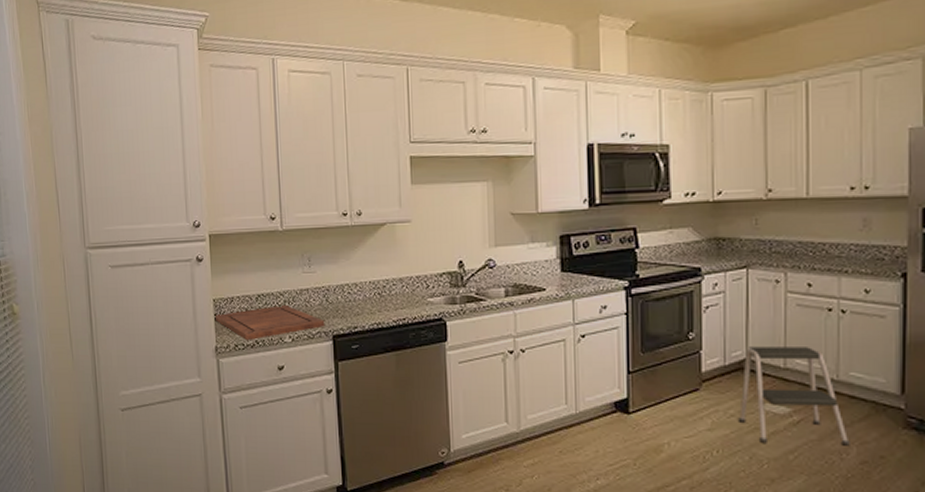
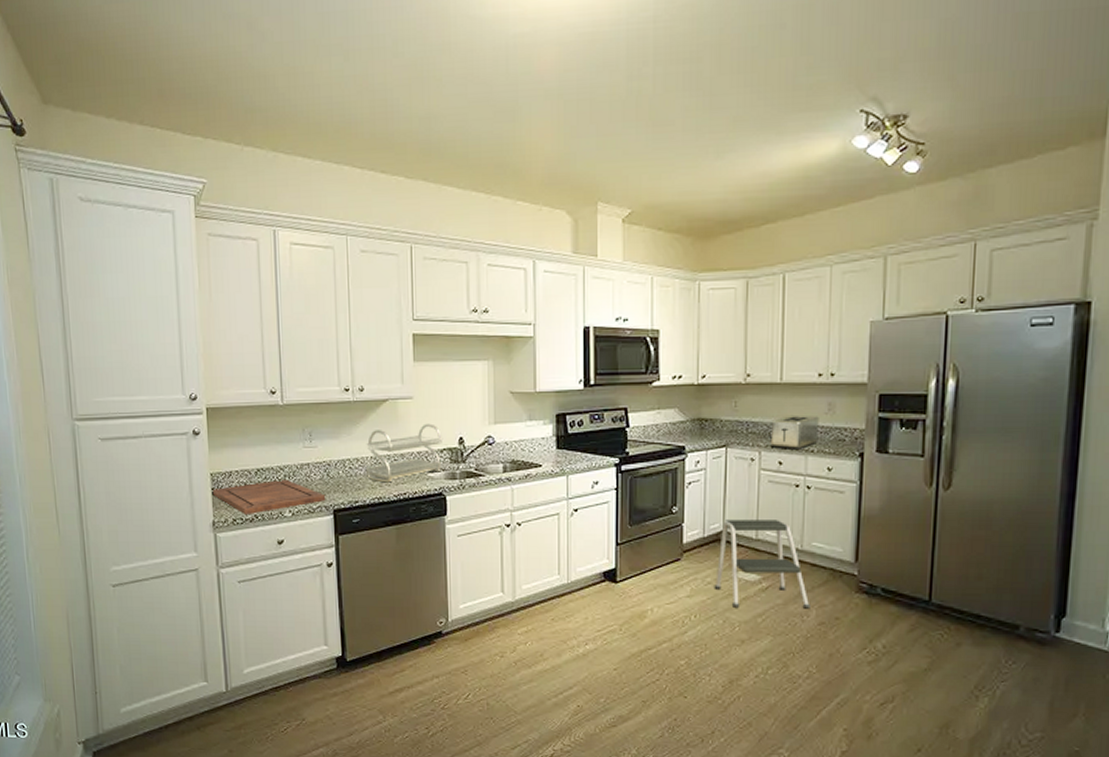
dish rack: none [364,247,443,308] -> present [365,423,443,483]
toaster: none [797,232,853,270] -> present [770,415,819,450]

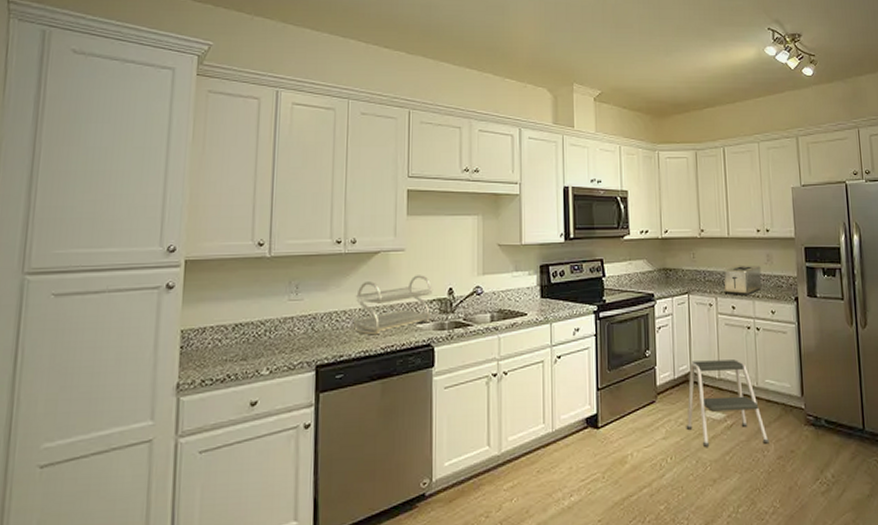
cutting board: present [213,479,326,516] -> none [182,334,309,376]

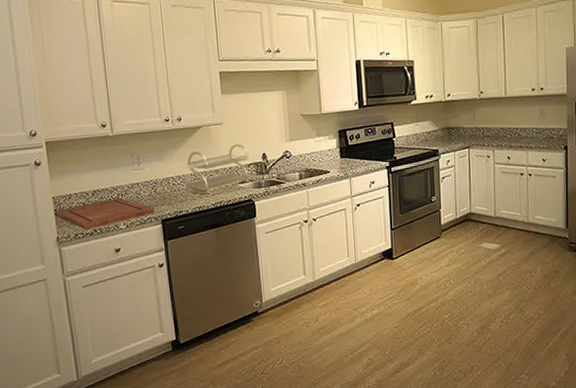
cutting board: none [182,334,309,376] -> present [56,197,155,231]
step stool: present [686,360,769,447] -> none [466,201,537,271]
toaster: present [723,265,762,295] -> none [500,120,535,147]

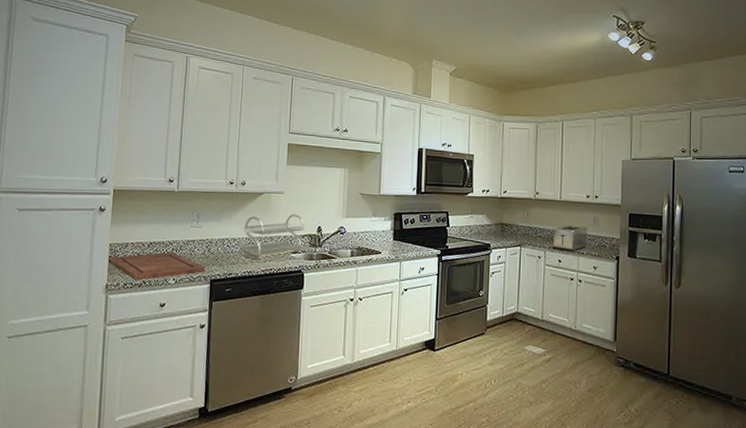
toaster: none [500,120,535,147] -> present [552,225,587,251]

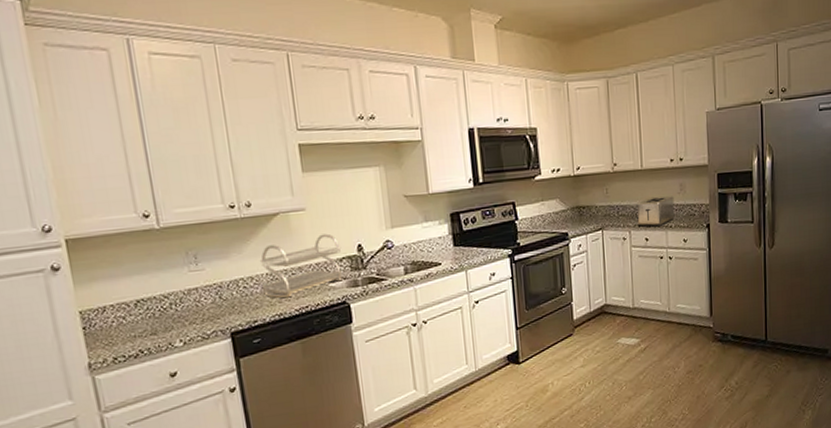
cutting board: present [110,252,205,281] -> none [84,307,221,352]

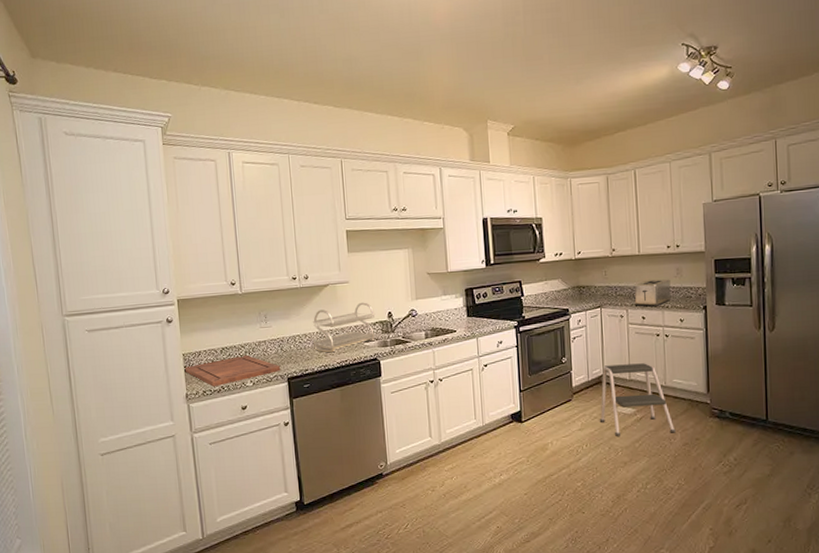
cutting board: none [84,307,221,352] -> present [185,354,281,388]
step stool: none [602,289,680,370] -> present [599,363,676,436]

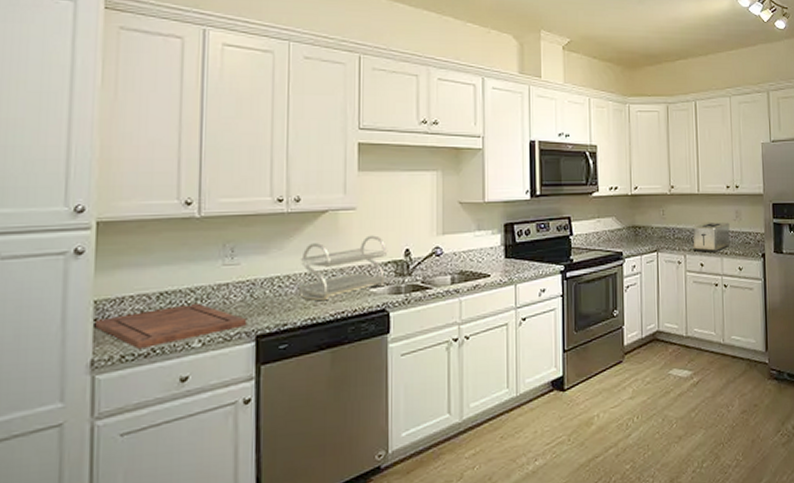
step stool: present [599,363,676,436] -> none [652,317,734,405]

